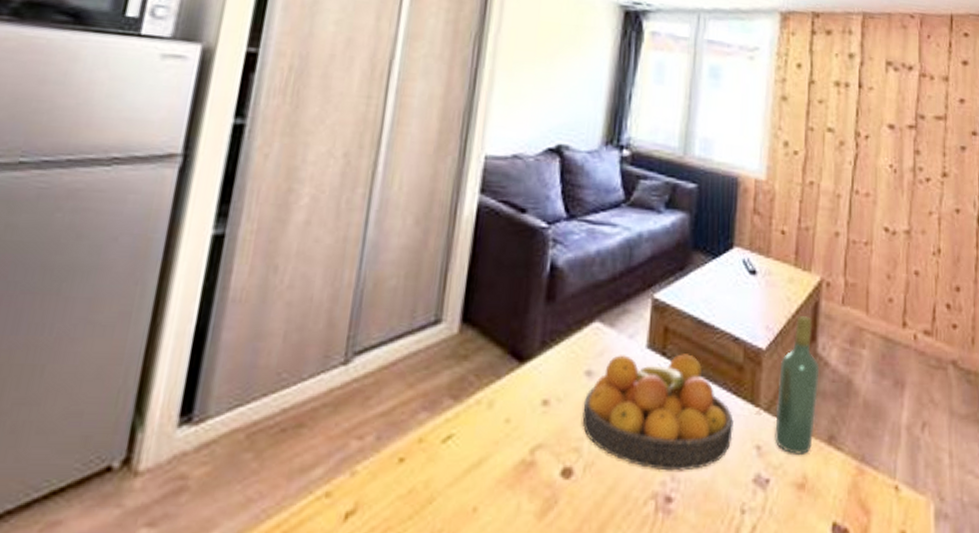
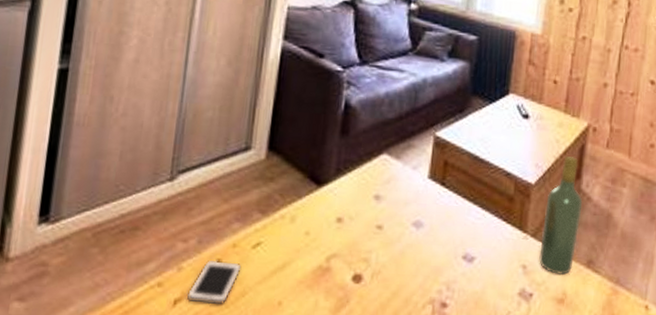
cell phone: none [360,459,428,517] -> present [186,260,241,305]
fruit bowl: present [582,353,734,471] -> none [371,183,503,283]

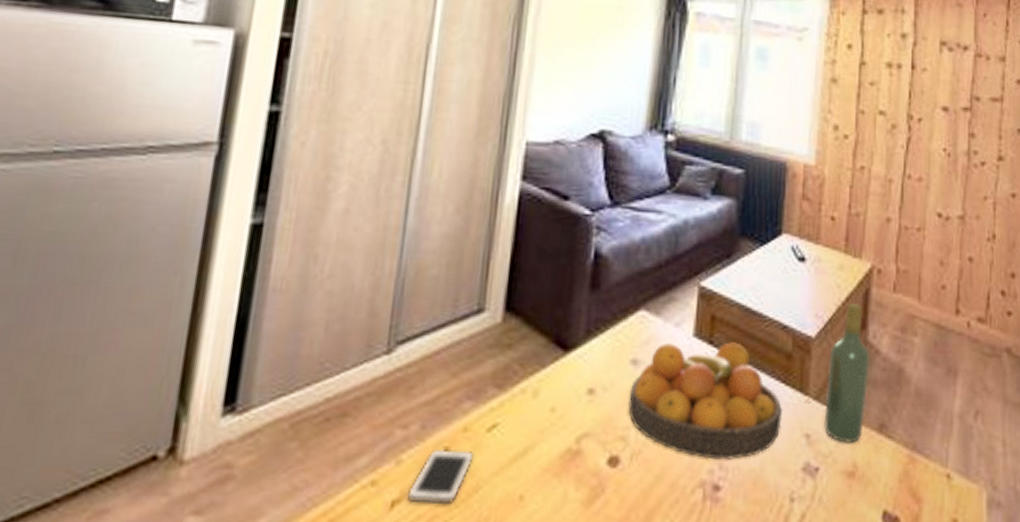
fruit bowl: none [371,183,503,283] -> present [628,342,782,460]

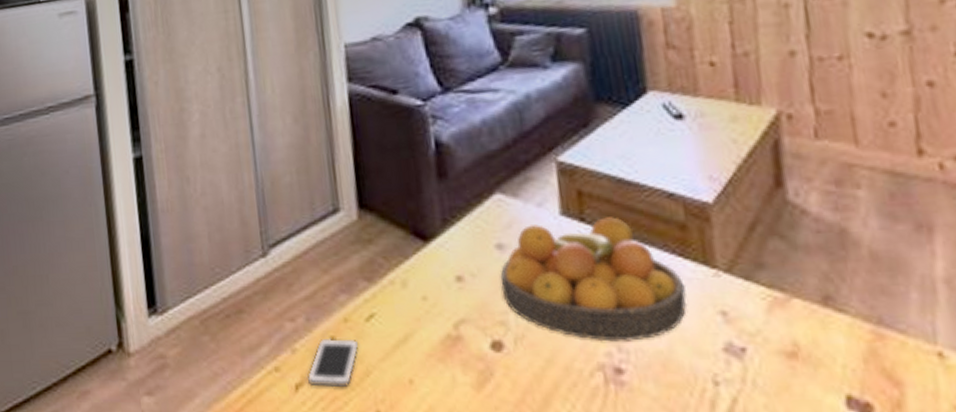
wine bottle: present [824,302,870,444] -> none [736,158,801,321]

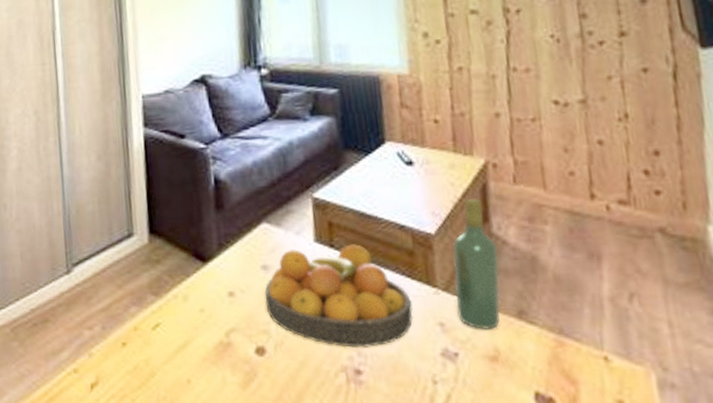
cell phone: present [306,337,359,388] -> none [101,344,145,387]
wine bottle: none [736,158,801,321] -> present [453,198,501,331]

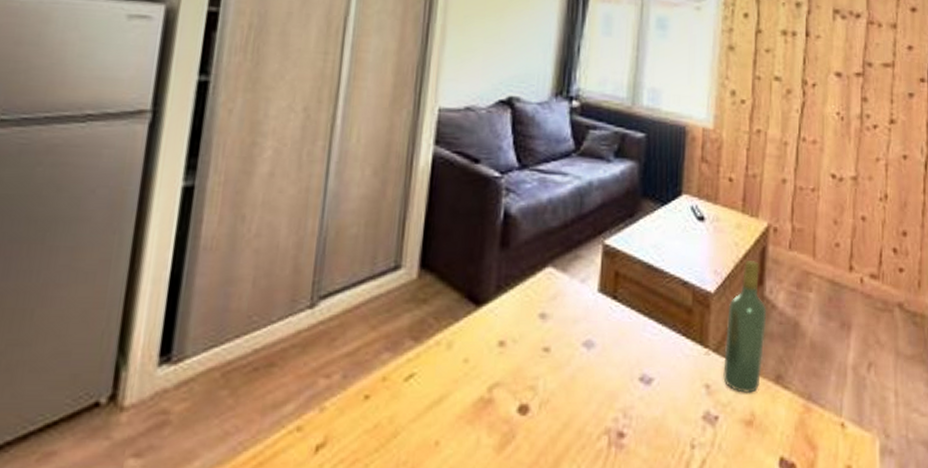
fruit bowl: present [264,244,414,348] -> none [537,297,683,408]

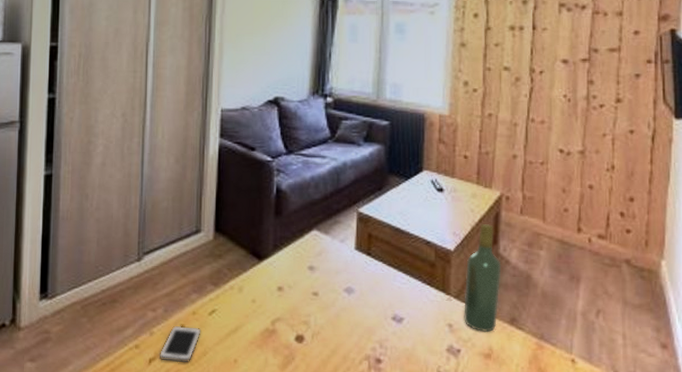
cell phone: none [329,396,392,449] -> present [159,325,200,363]

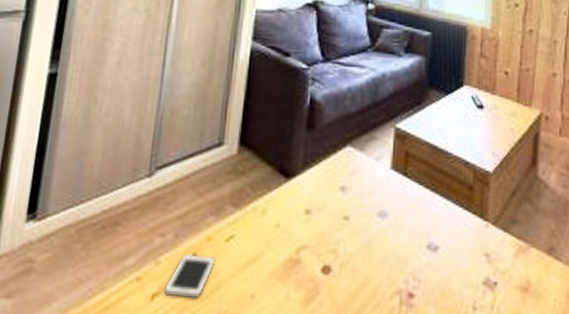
wine bottle: present [464,223,502,333] -> none [501,143,540,264]

